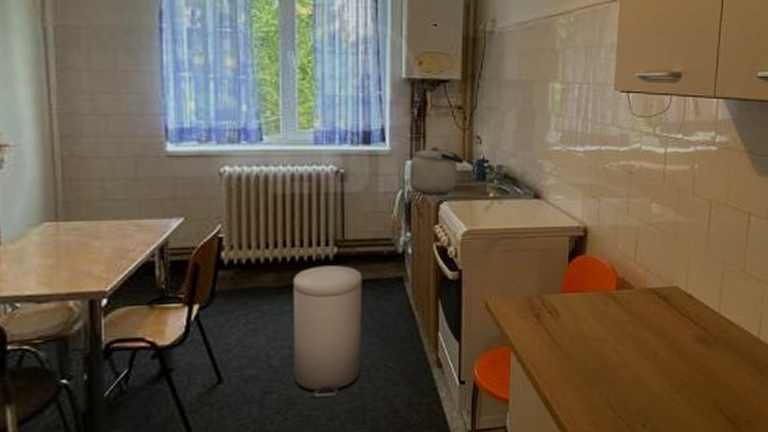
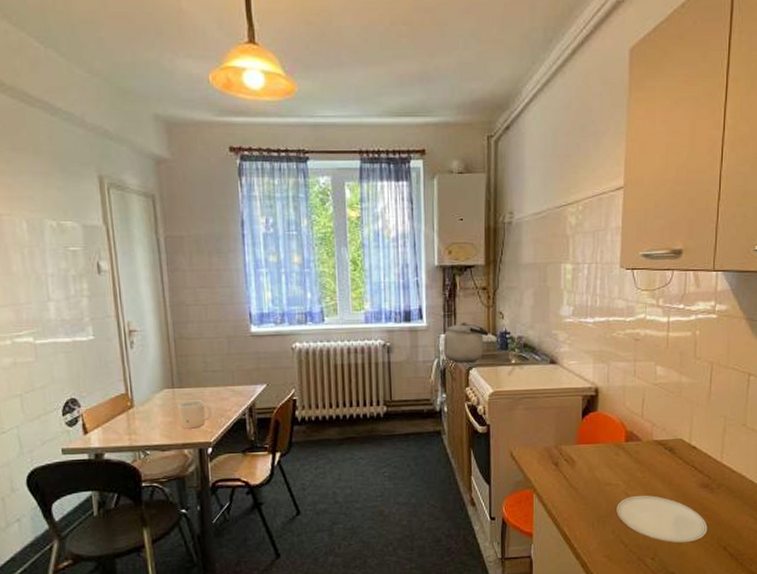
mug: none [62,237,109,274] -> present [177,400,212,429]
pedal bin: present [293,265,363,399] -> none [352,421,409,529]
plate: none [605,351,703,407] -> present [616,495,708,544]

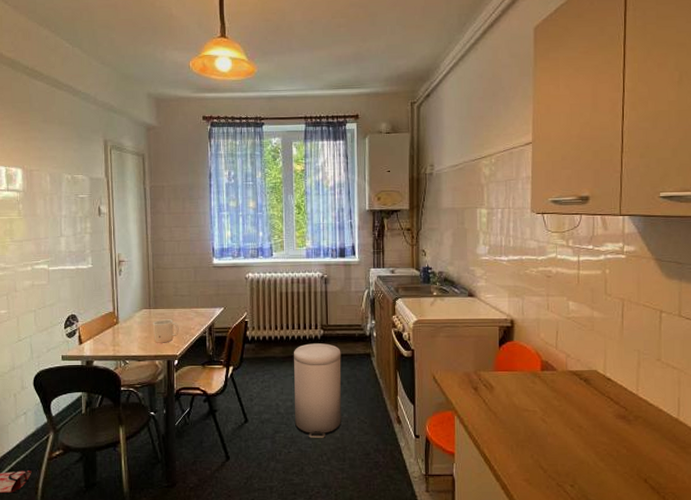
pedal bin: none [352,421,409,529] -> present [294,343,342,439]
kettle: present [444,322,489,363] -> none [373,258,413,294]
plate: present [616,495,708,544] -> none [534,422,627,473]

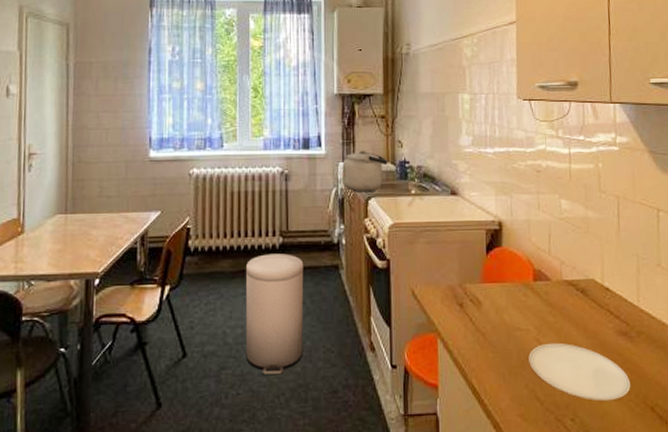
mug: present [152,319,179,343] -> none [68,227,103,258]
kettle: none [373,258,413,294] -> present [342,150,388,193]
plate: none [534,422,627,473] -> present [528,342,631,402]

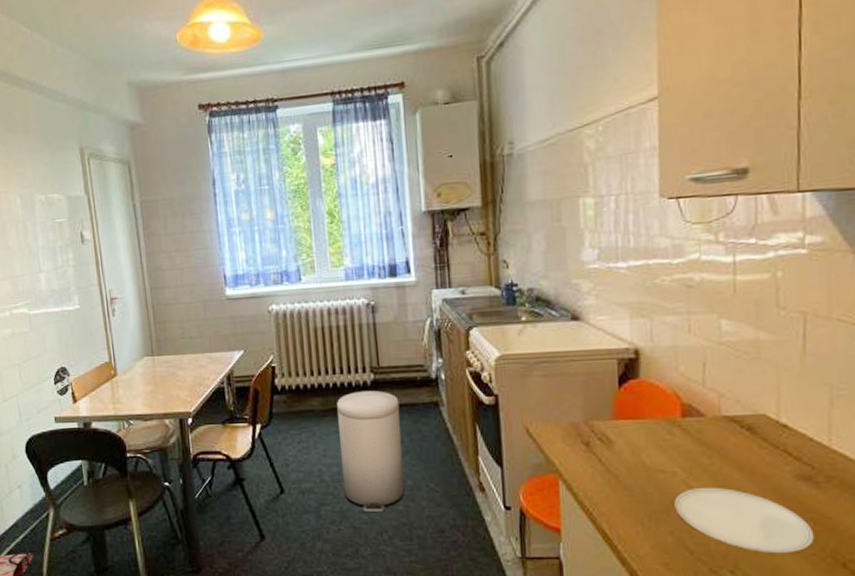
kettle: present [342,150,388,193] -> none [436,274,491,322]

